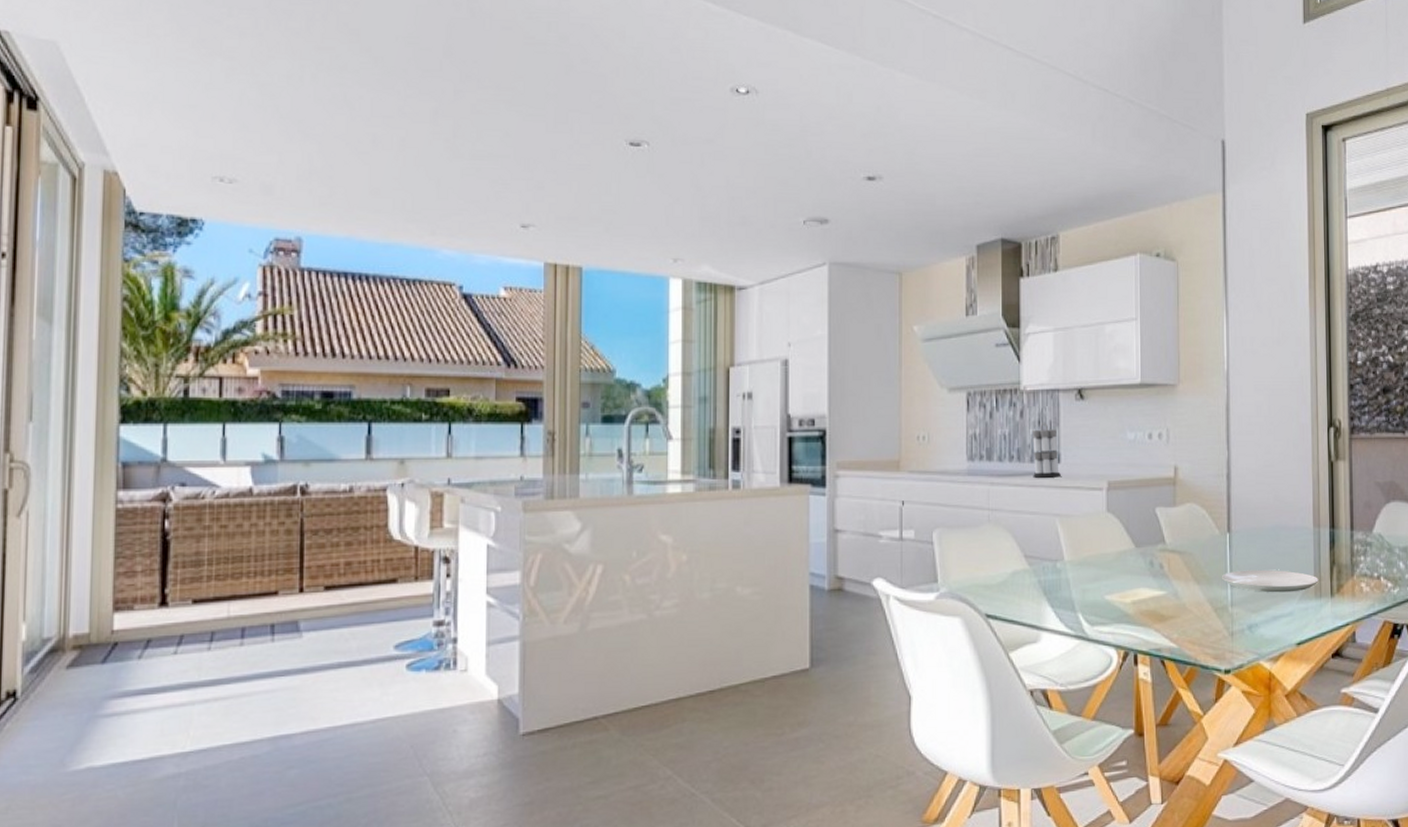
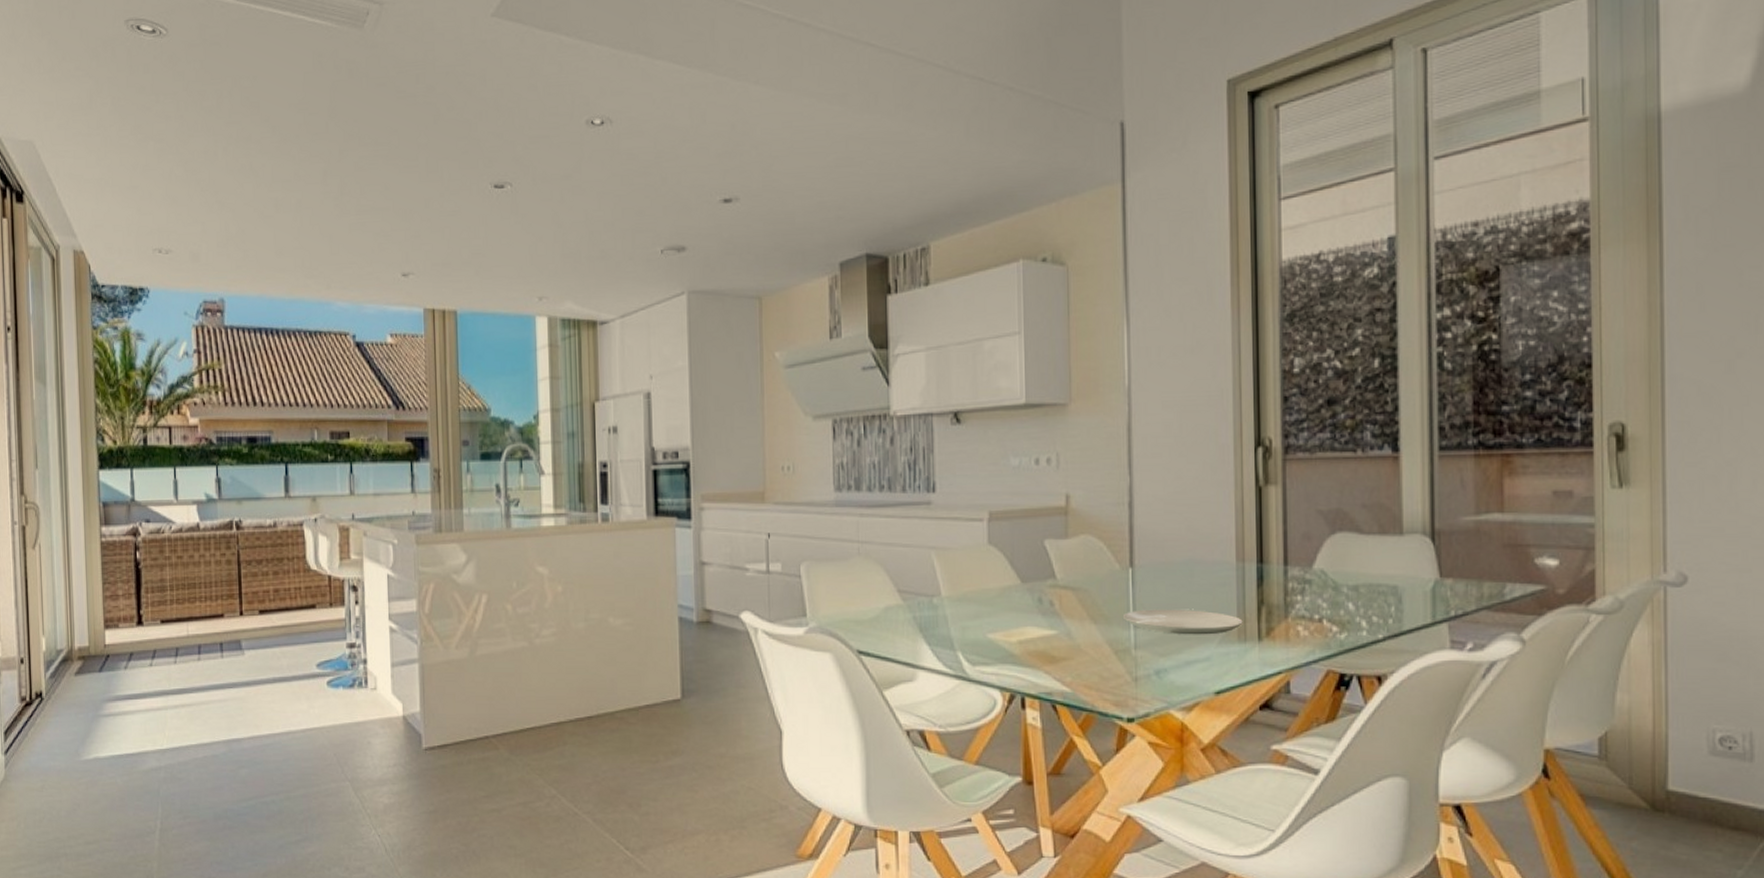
spice rack: present [1033,423,1061,478] -> none [904,450,936,508]

